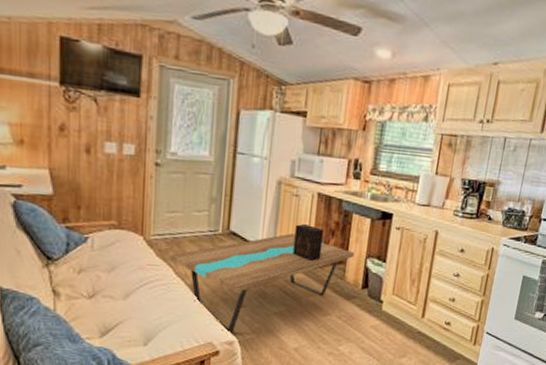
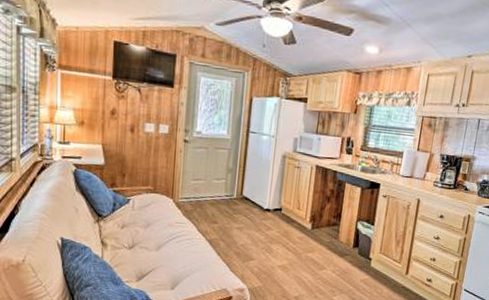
coffee table: present [170,233,355,334] -> none [194,199,347,282]
decorative box: present [292,223,324,262] -> none [294,191,321,223]

